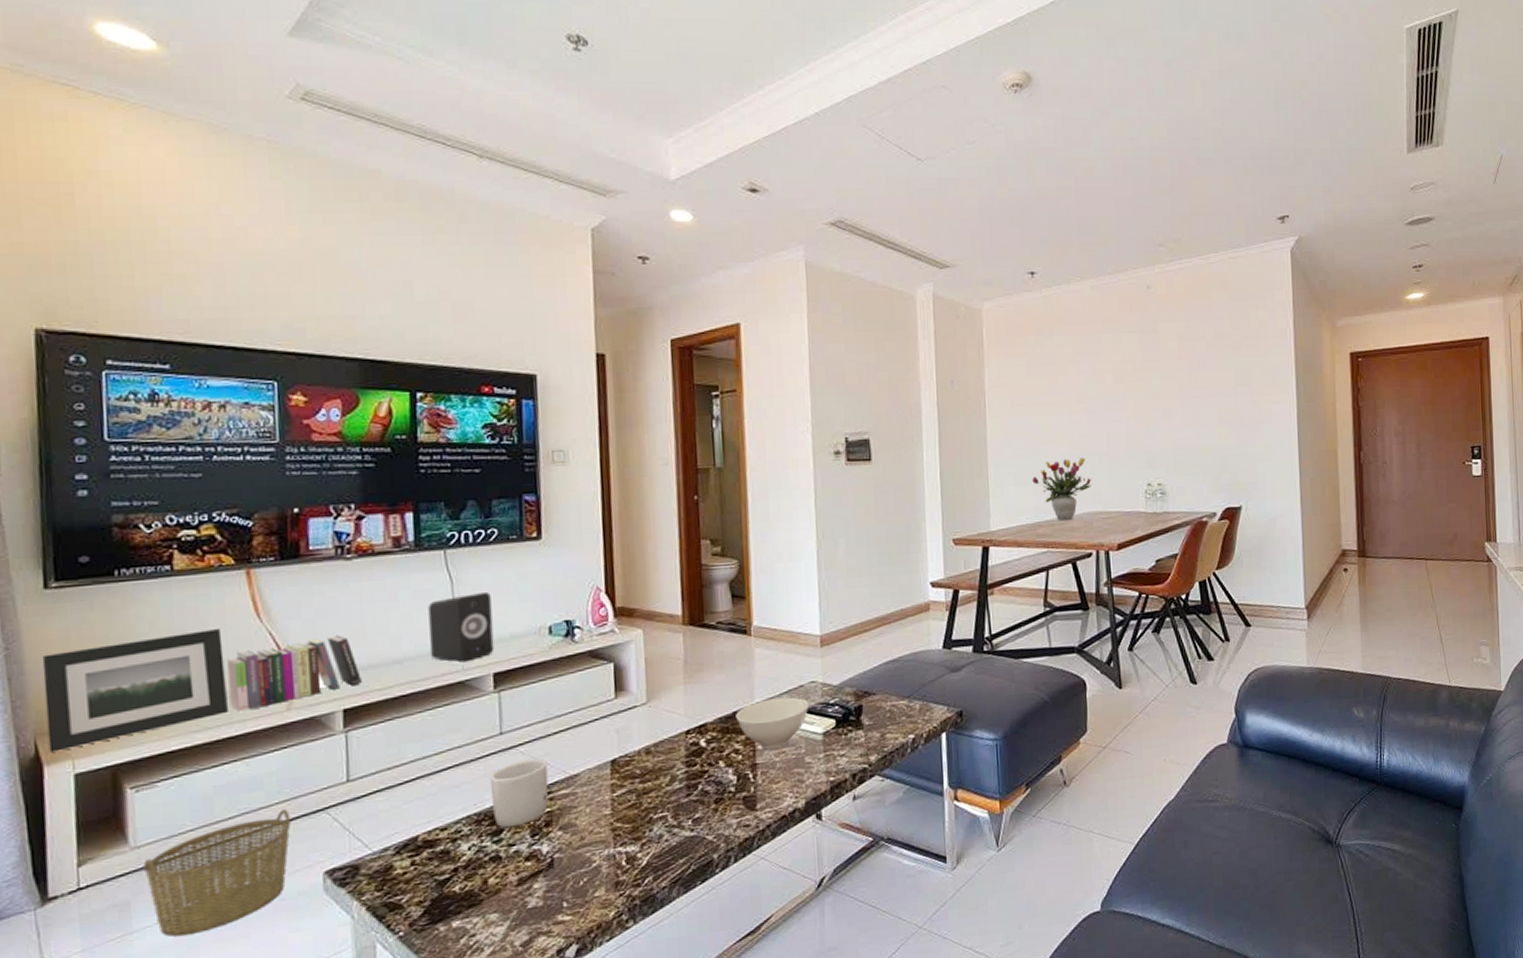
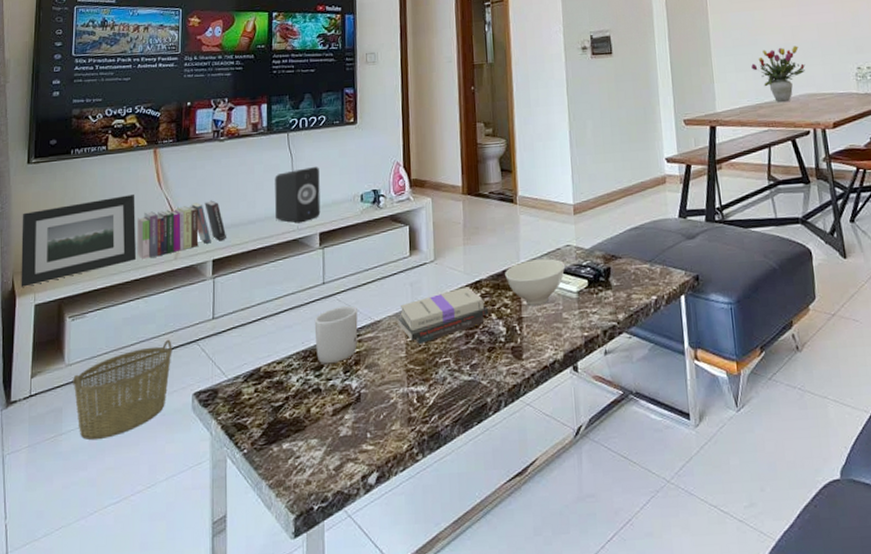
books: none [600,731,715,799] -> present [397,286,488,344]

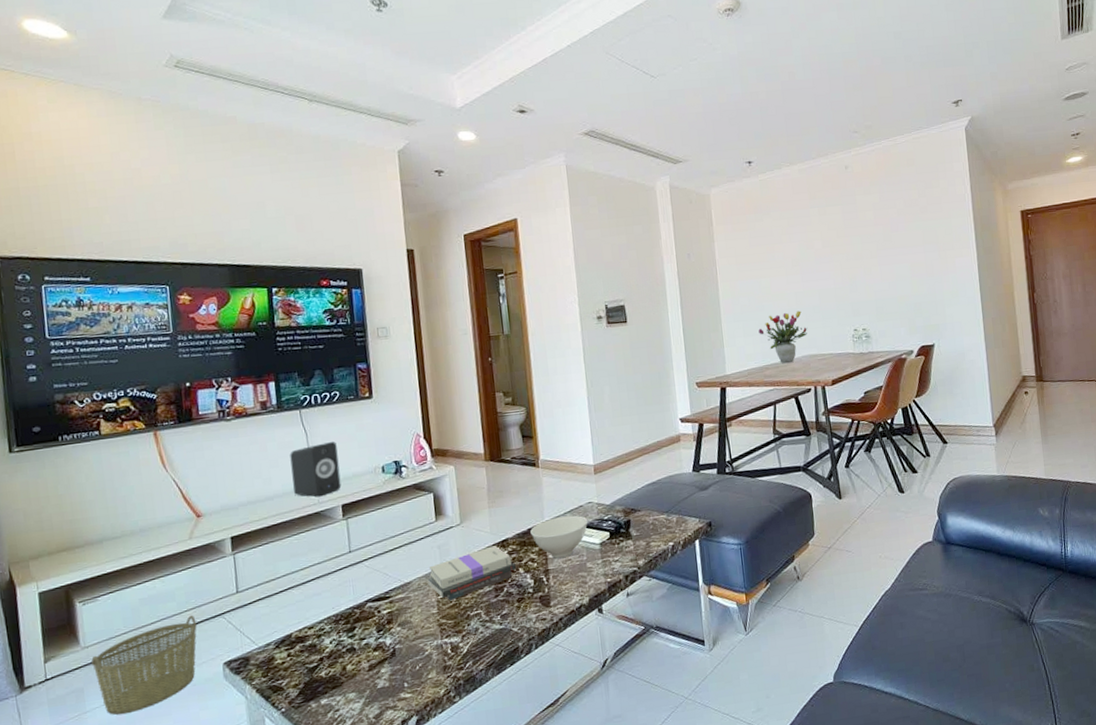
picture frame: present [21,193,137,287] -> none [10,477,148,577]
books: present [137,200,227,259] -> none [143,479,245,541]
mug: present [314,306,358,364] -> none [343,571,389,626]

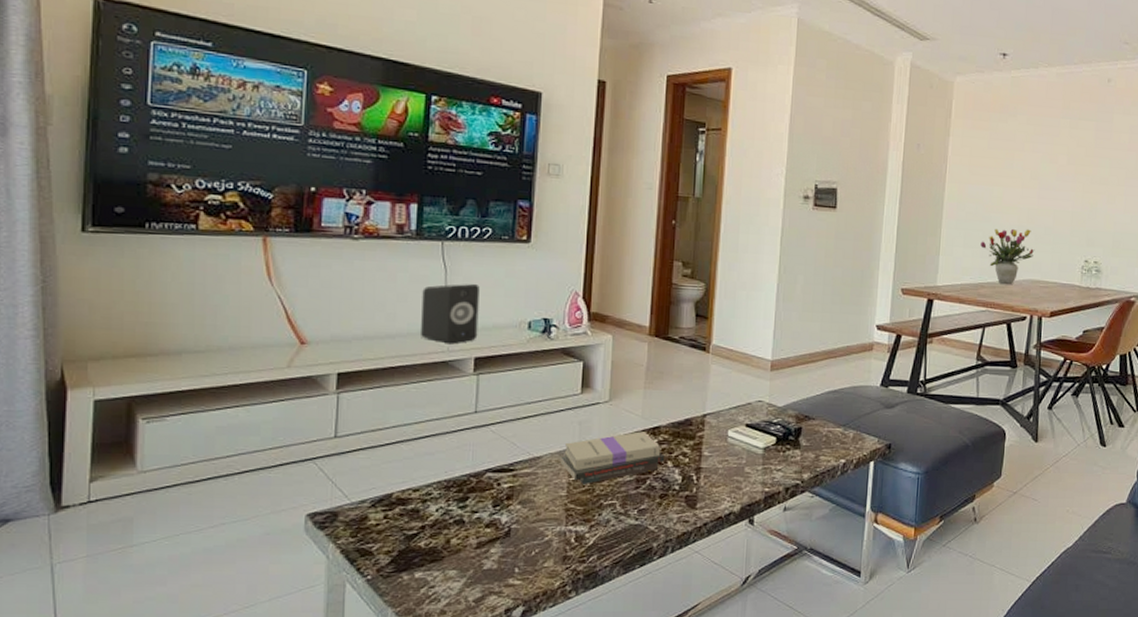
basket: present [91,615,197,715] -> none [148,454,281,554]
bowl: present [530,515,588,559] -> none [687,411,755,458]

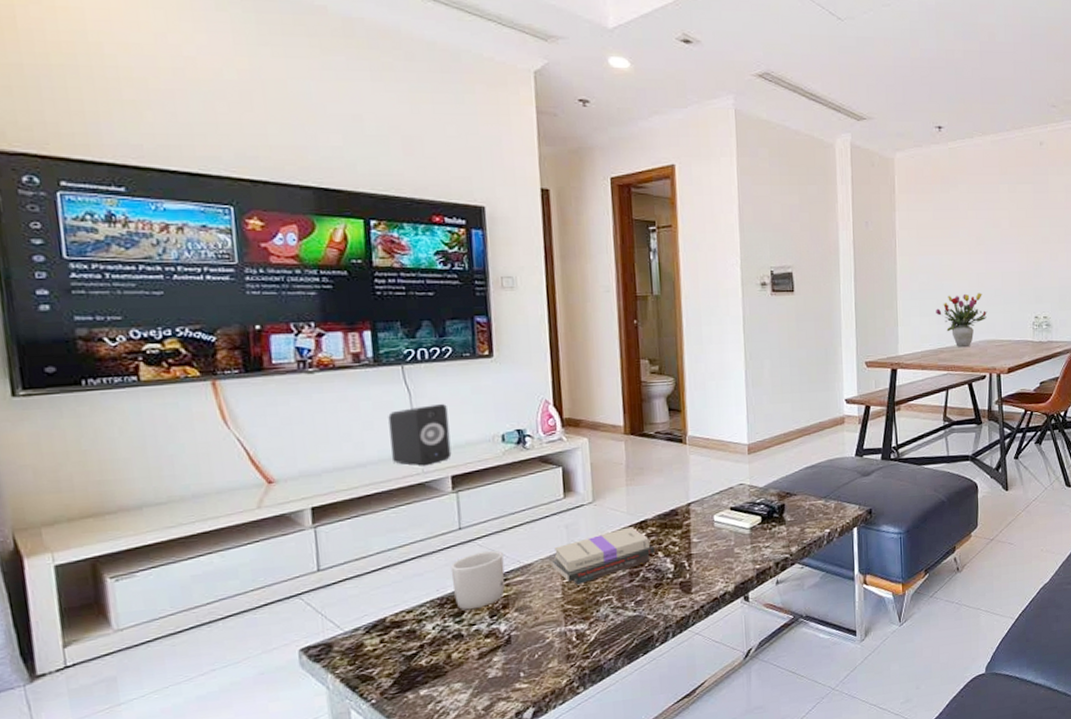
mug: none [461,439,514,496] -> present [450,550,505,610]

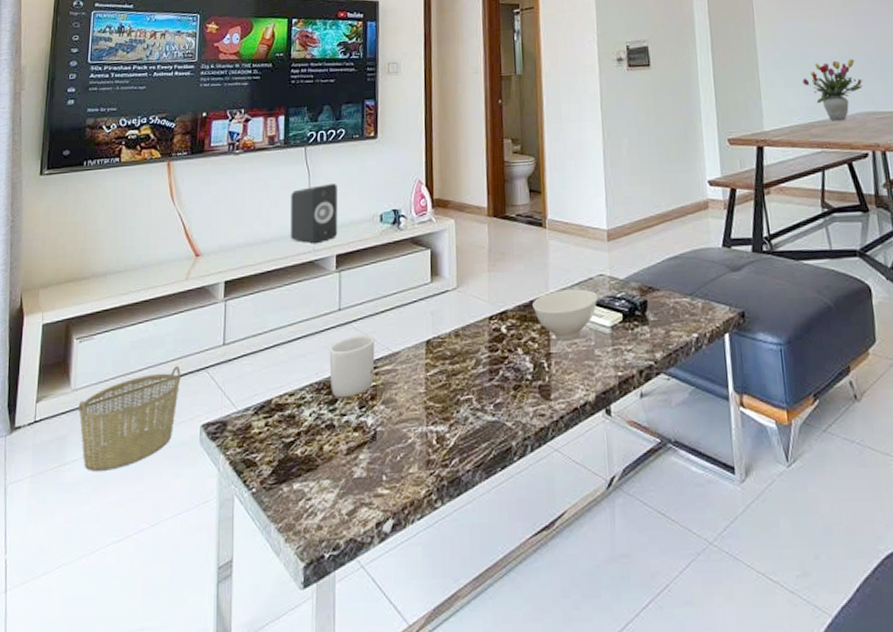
basket: none [127,595,267,707] -> present [78,365,181,471]
books: present [551,527,654,584] -> none [417,317,514,379]
bowl: none [673,497,738,543] -> present [532,289,598,341]

